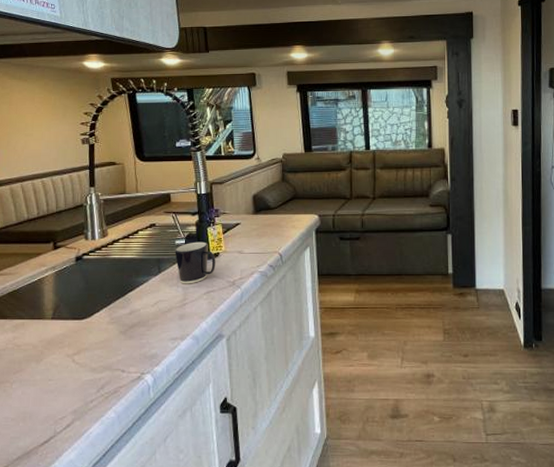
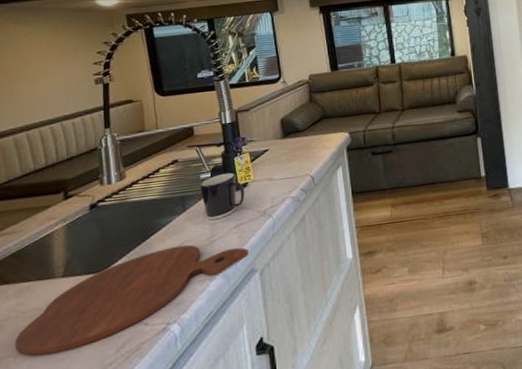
cutting board: none [11,304,217,385] -> present [14,244,248,356]

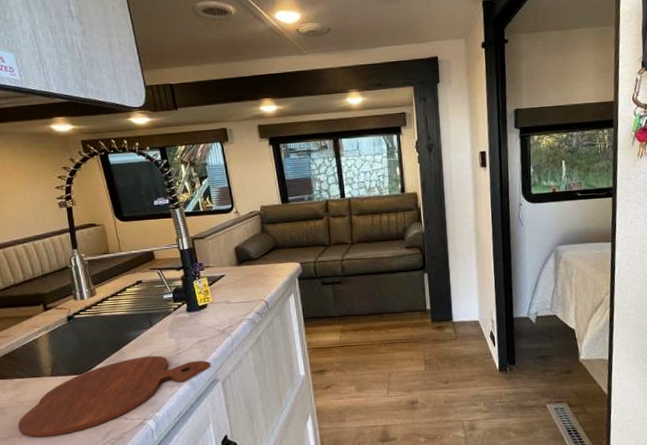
mug: present [200,172,245,220] -> none [163,294,205,336]

